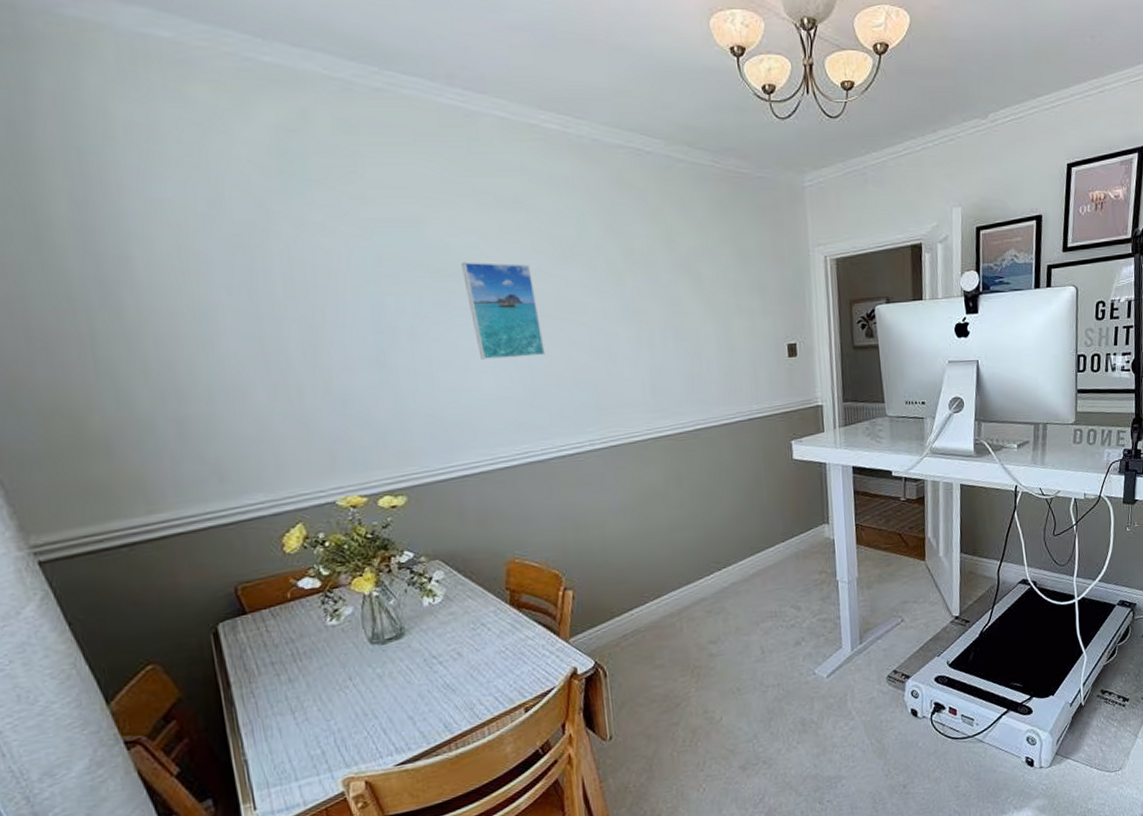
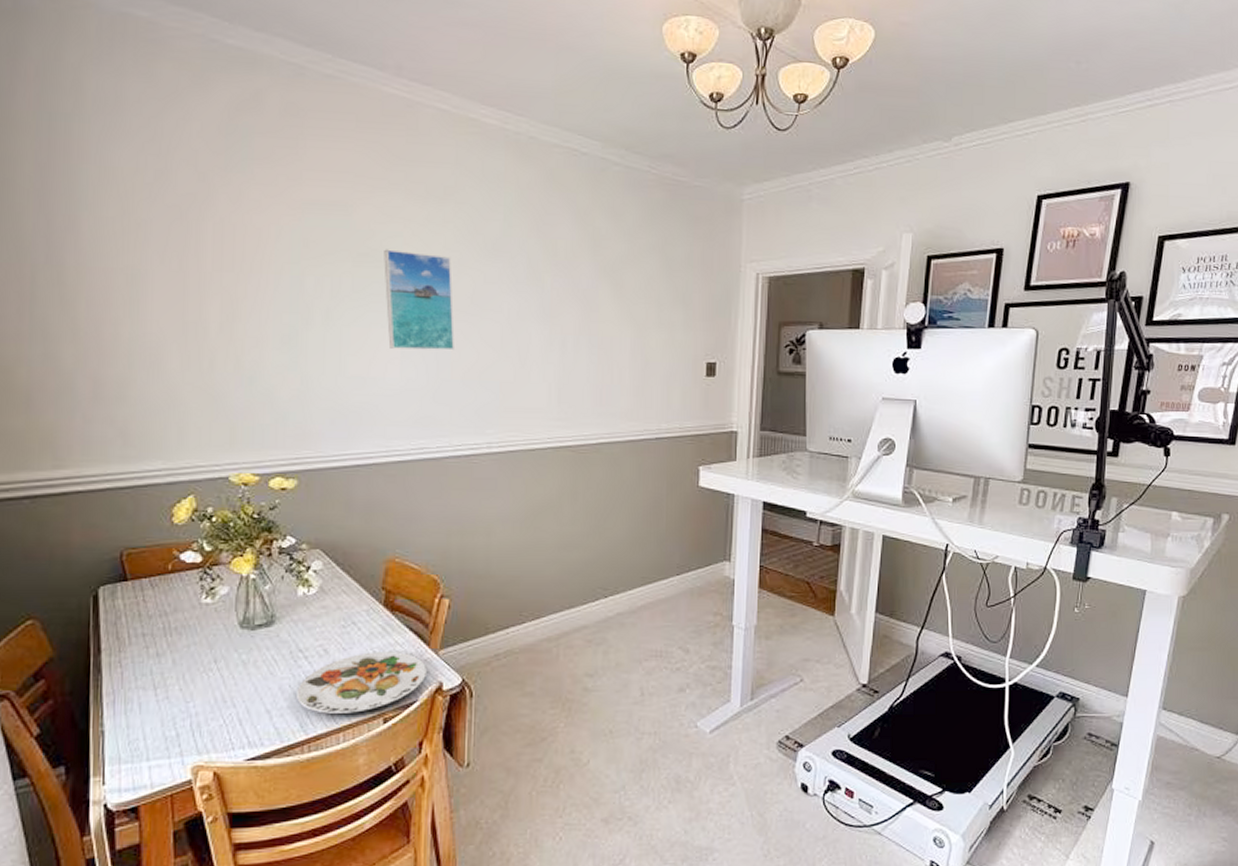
plate: none [436,645,560,712] -> present [297,652,426,714]

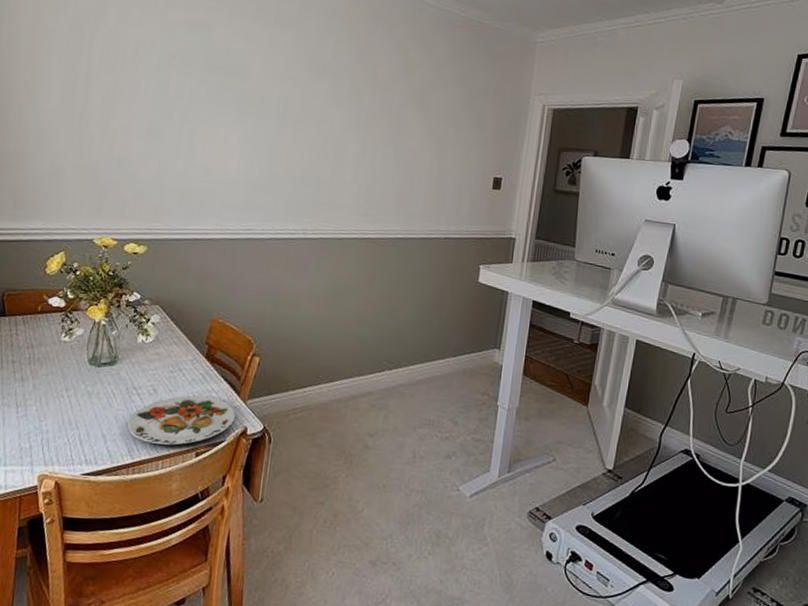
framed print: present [384,249,454,351] -> none [231,64,289,151]

